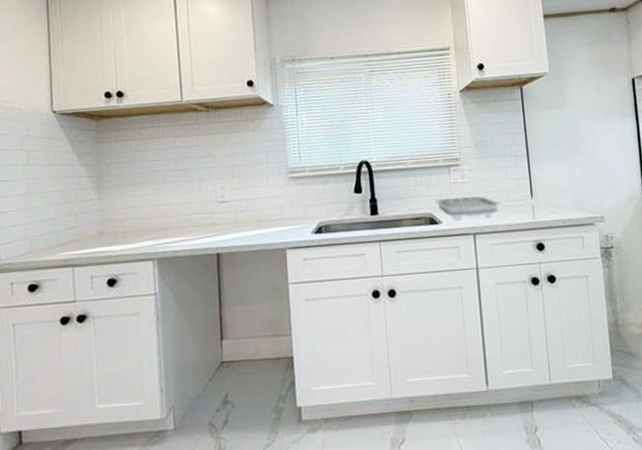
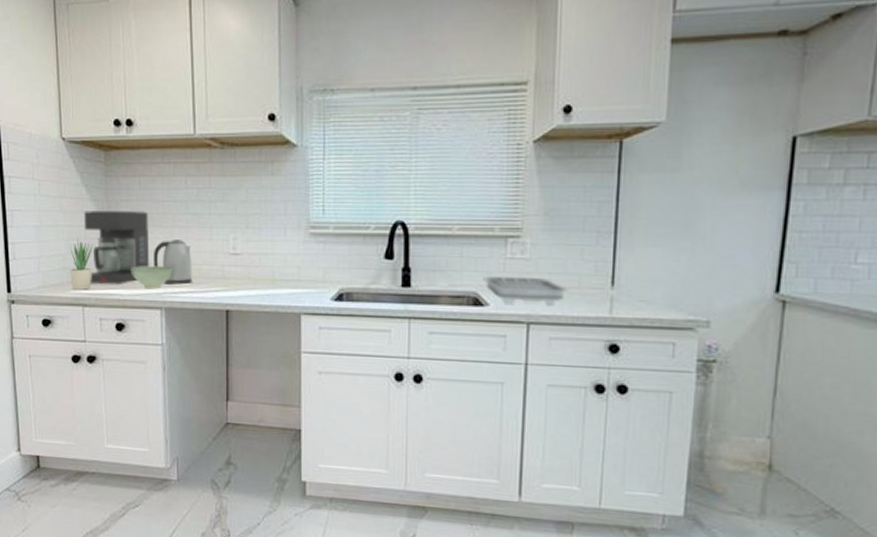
potted plant: none [58,202,84,252] -> present [69,238,94,290]
coffee maker: none [74,171,142,244] -> present [83,211,150,285]
bowl: none [123,219,165,243] -> present [132,266,173,290]
kettle: none [145,194,183,236] -> present [154,240,192,285]

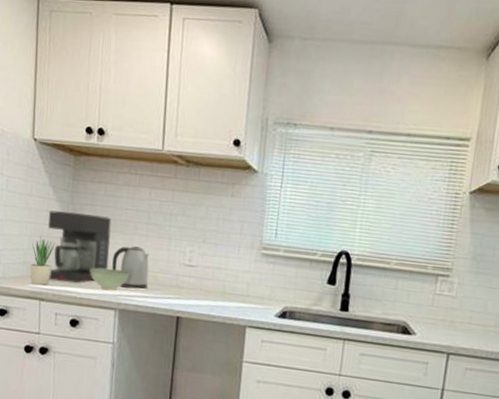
dish rack: present [483,275,568,305] -> none [413,308,486,340]

